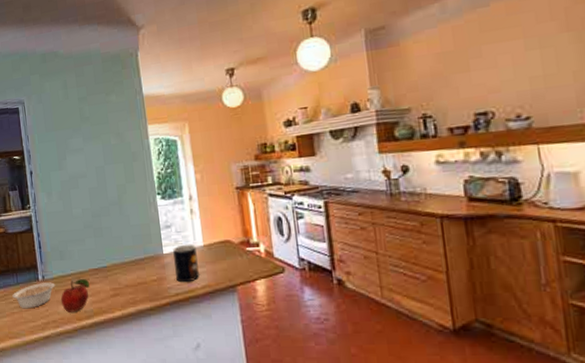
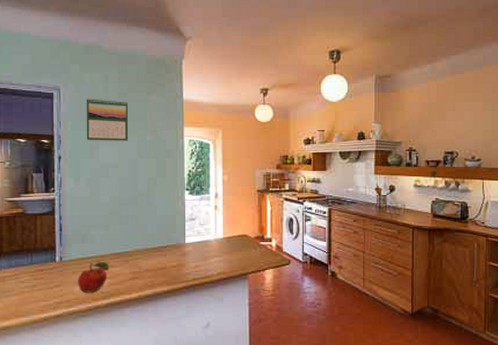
legume: present [12,282,58,309] -> none [24,264,76,289]
calendar: none [48,105,93,152] -> present [86,99,128,141]
mug: present [173,244,200,283] -> none [195,236,217,270]

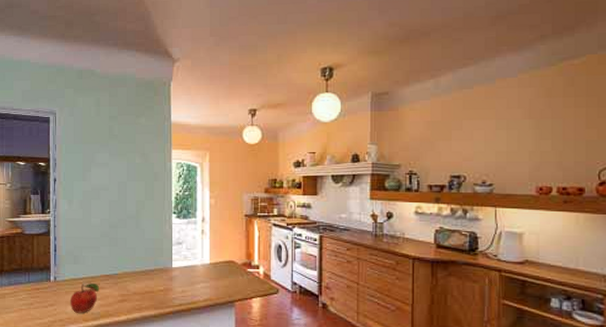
calendar: present [86,99,128,141] -> none [79,122,118,164]

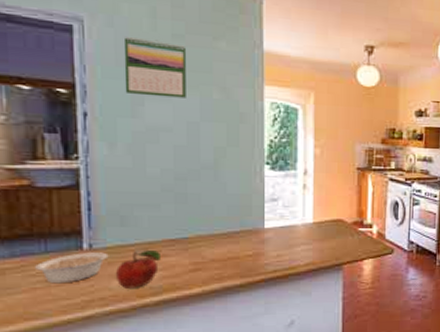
legume: none [22,283,68,307] -> present [35,252,112,284]
calendar: none [79,122,118,164] -> present [123,37,186,98]

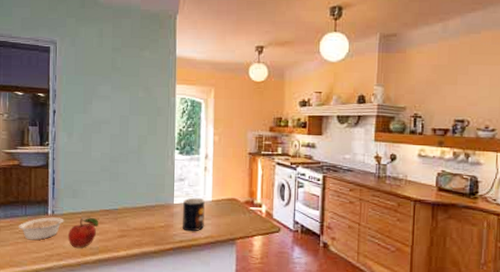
calendar: present [123,37,186,98] -> none [80,53,121,97]
mug: none [277,220,305,259] -> present [183,197,205,232]

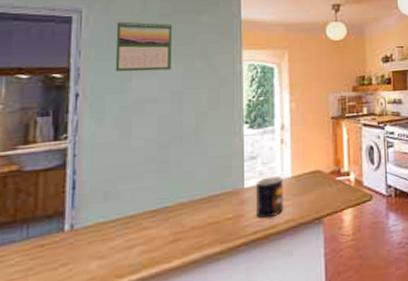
legume: present [19,217,67,240] -> none [15,232,93,273]
fruit: present [67,217,99,248] -> none [94,223,143,269]
calendar: none [80,53,121,97] -> present [115,21,171,72]

